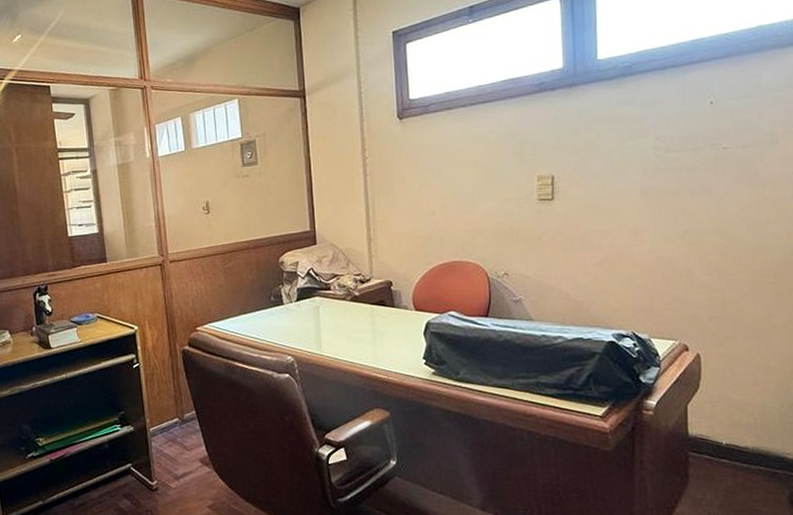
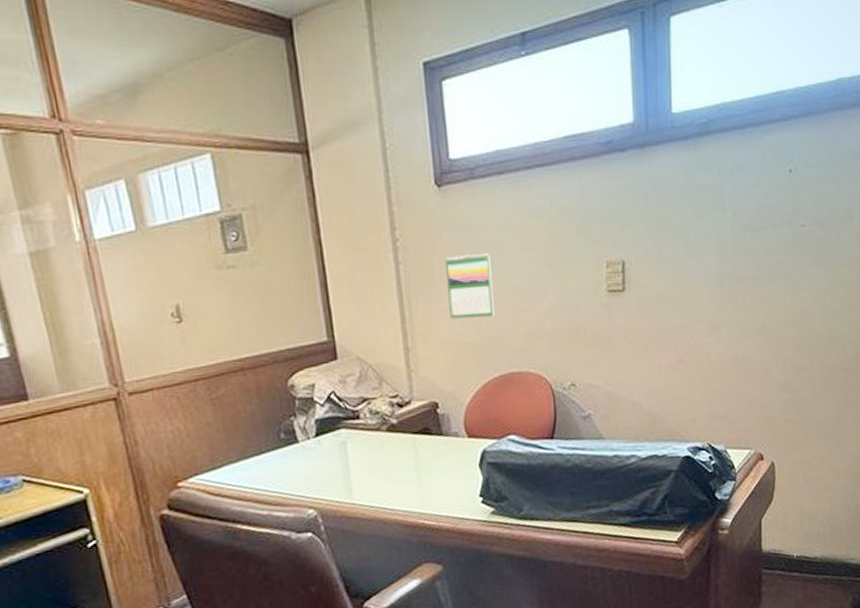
calendar: none [403,168,441,218] -> present [445,252,494,319]

